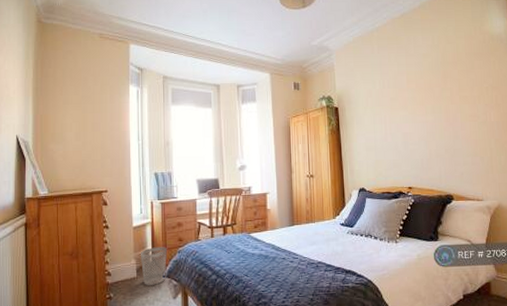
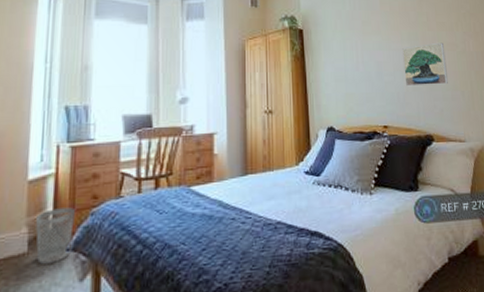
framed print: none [427,114,469,154] -> present [402,42,448,87]

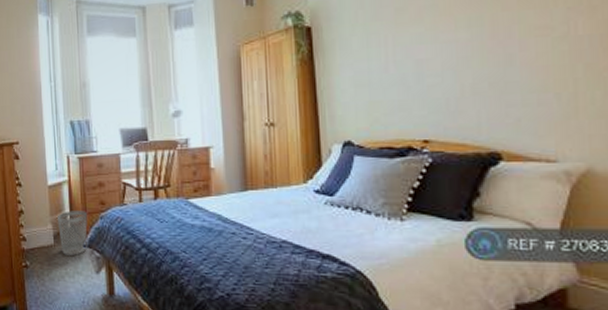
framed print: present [402,42,448,87] -> none [457,26,532,90]

